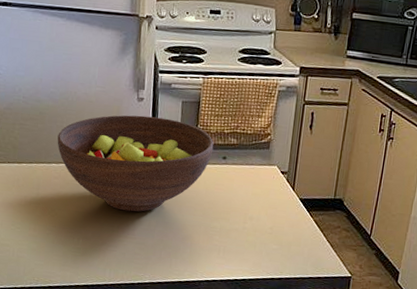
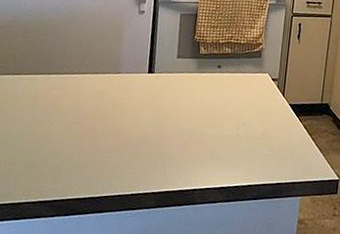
fruit bowl: present [57,115,214,212] -> none [58,27,210,121]

